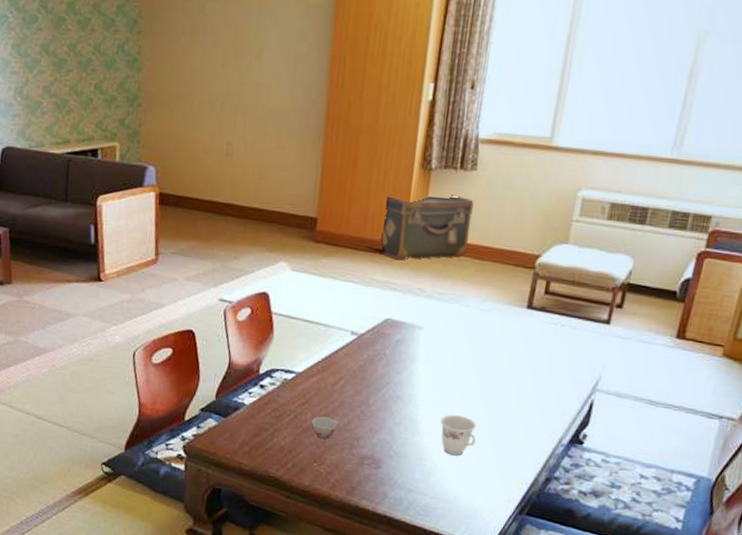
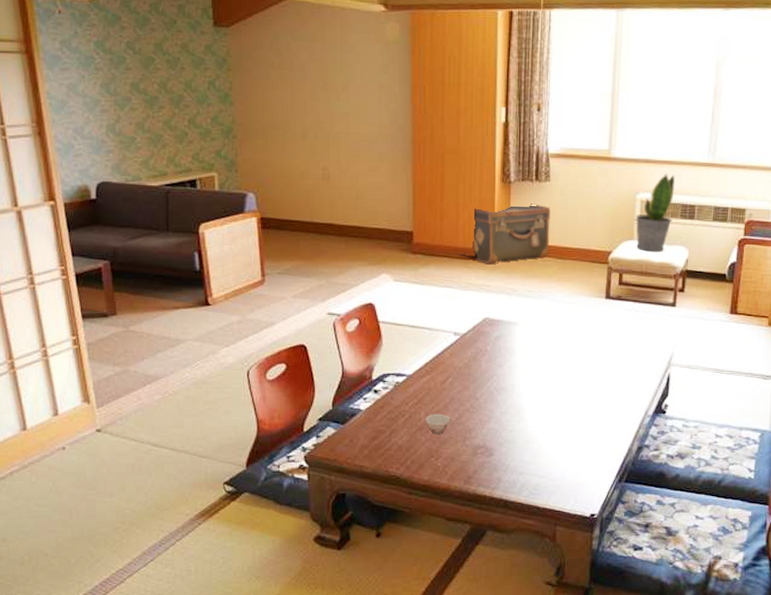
teacup: present [440,414,477,456] -> none [542,399,574,437]
potted plant: none [571,169,628,261] -> present [636,174,675,253]

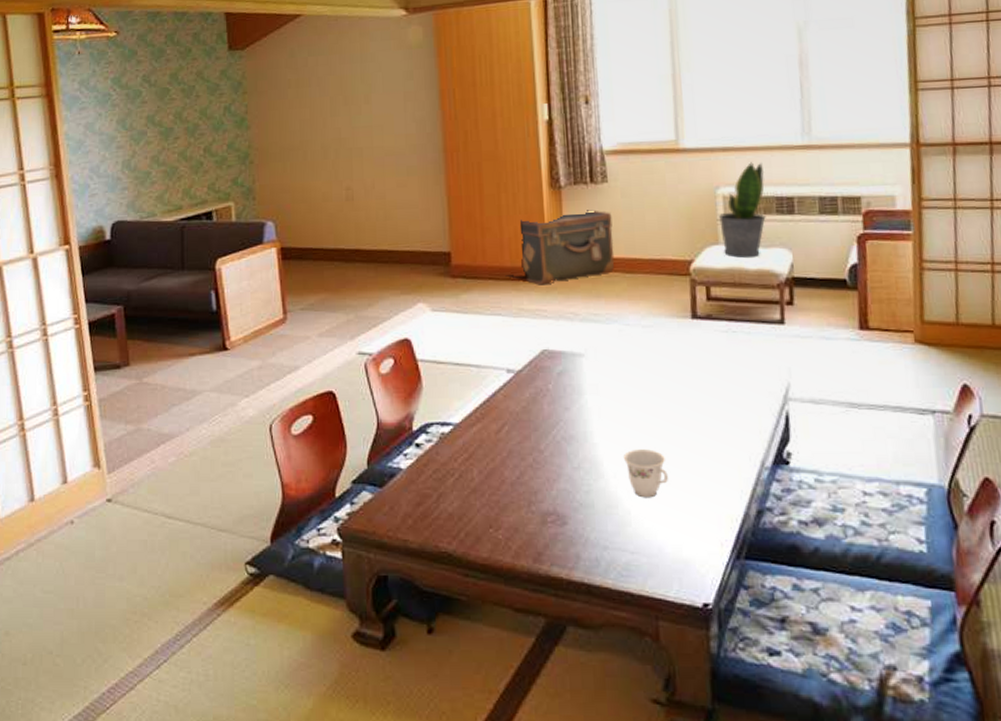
teacup: present [426,413,452,435] -> none [480,471,512,499]
teacup: none [542,399,574,437] -> present [624,449,668,498]

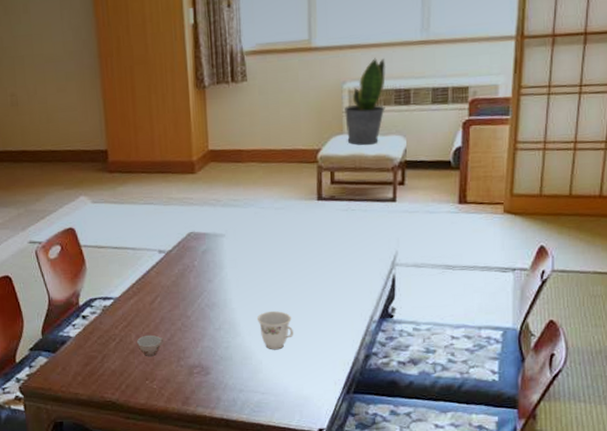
teacup: none [480,471,512,499] -> present [137,334,164,357]
suitcase: present [505,210,614,285] -> none [156,107,251,177]

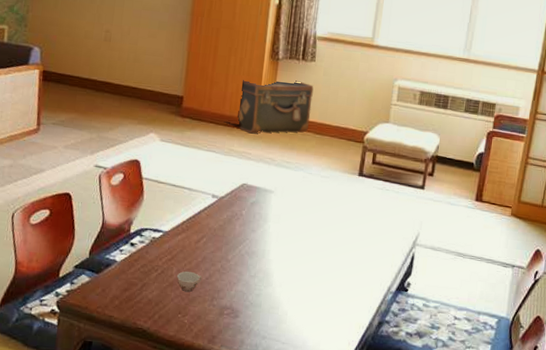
suitcase: none [156,107,251,177] -> present [223,80,314,134]
teacup: present [257,311,293,350] -> none [290,267,320,305]
potted plant: present [344,58,386,146] -> none [392,64,432,138]

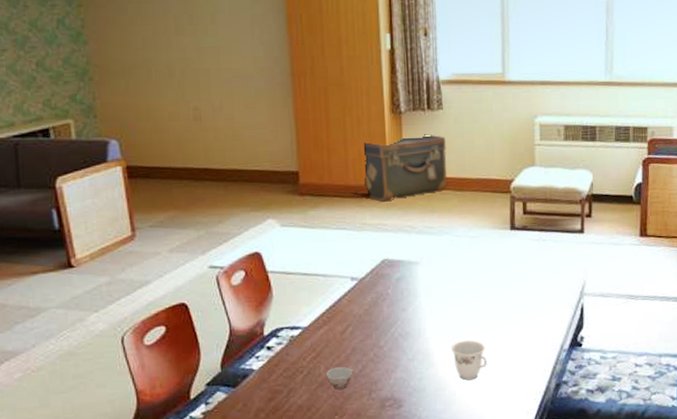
teacup: none [290,267,320,305] -> present [451,340,487,381]

